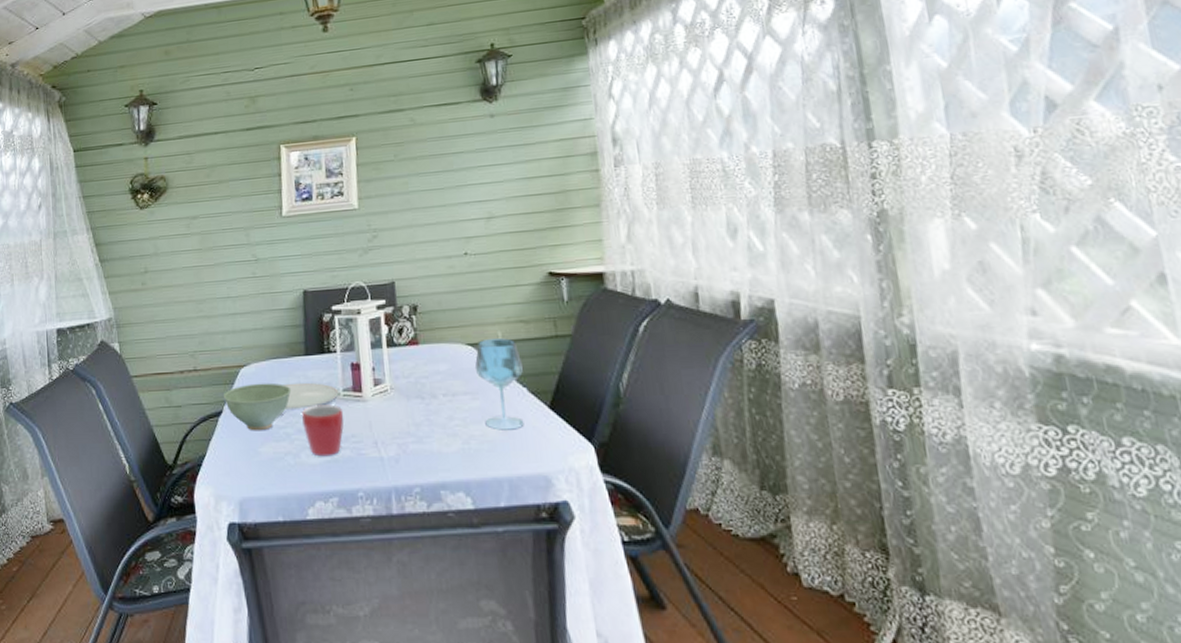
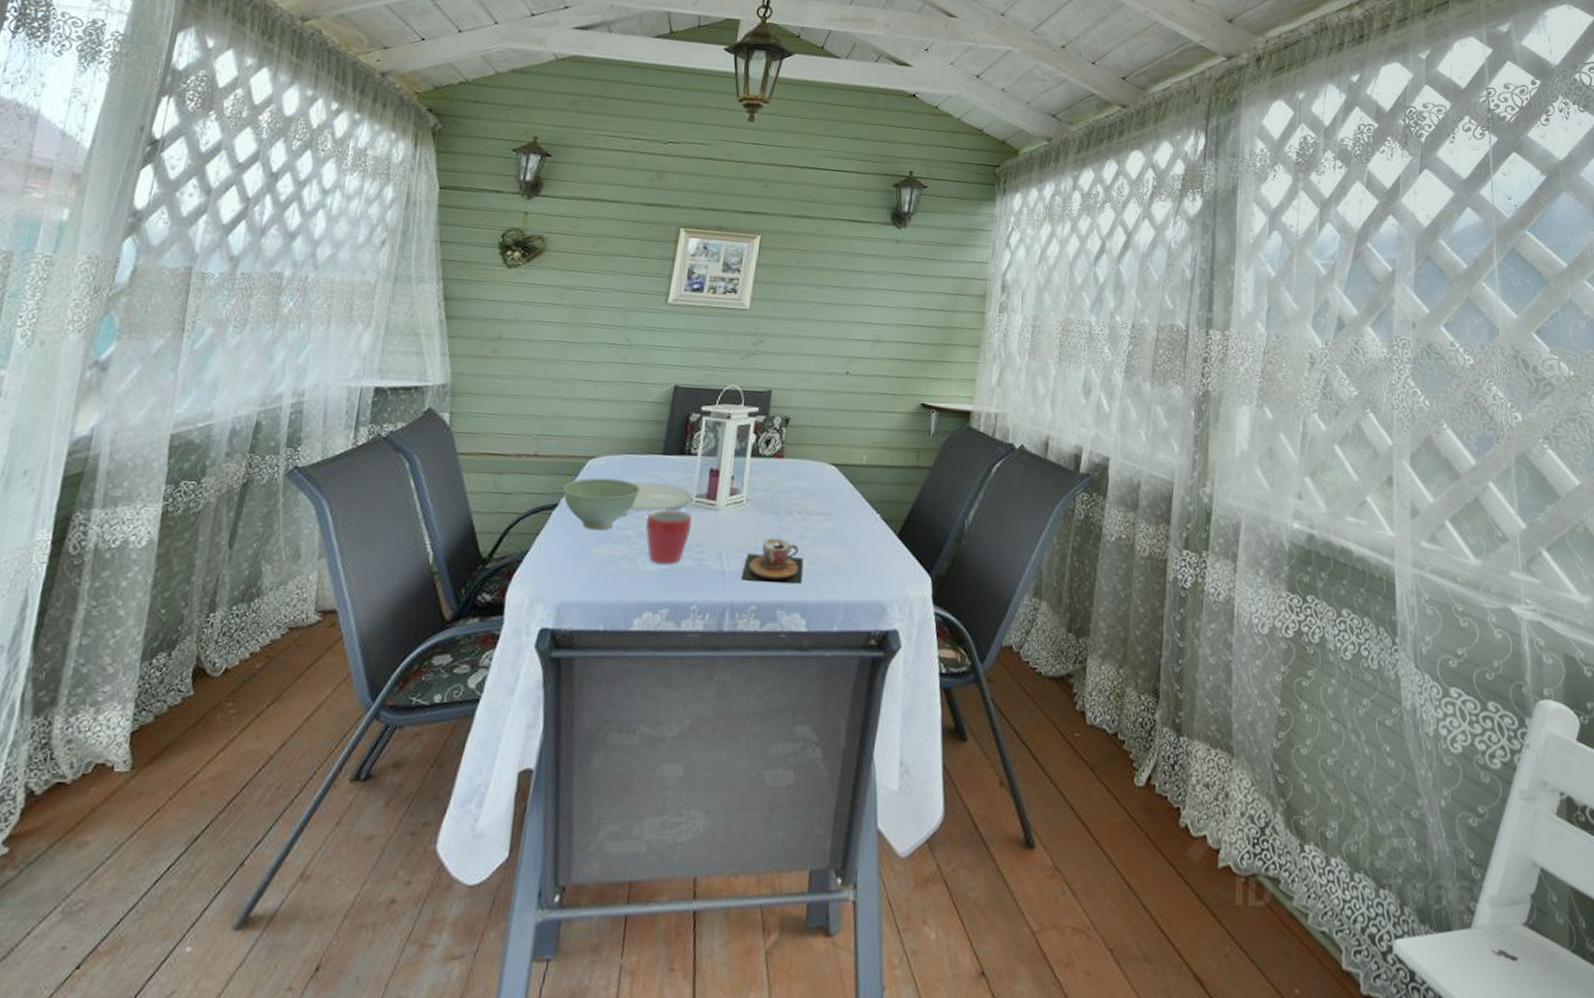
teacup: none [400,422,460,465] -> present [741,539,804,585]
wine glass: present [474,338,524,431] -> none [834,461,882,555]

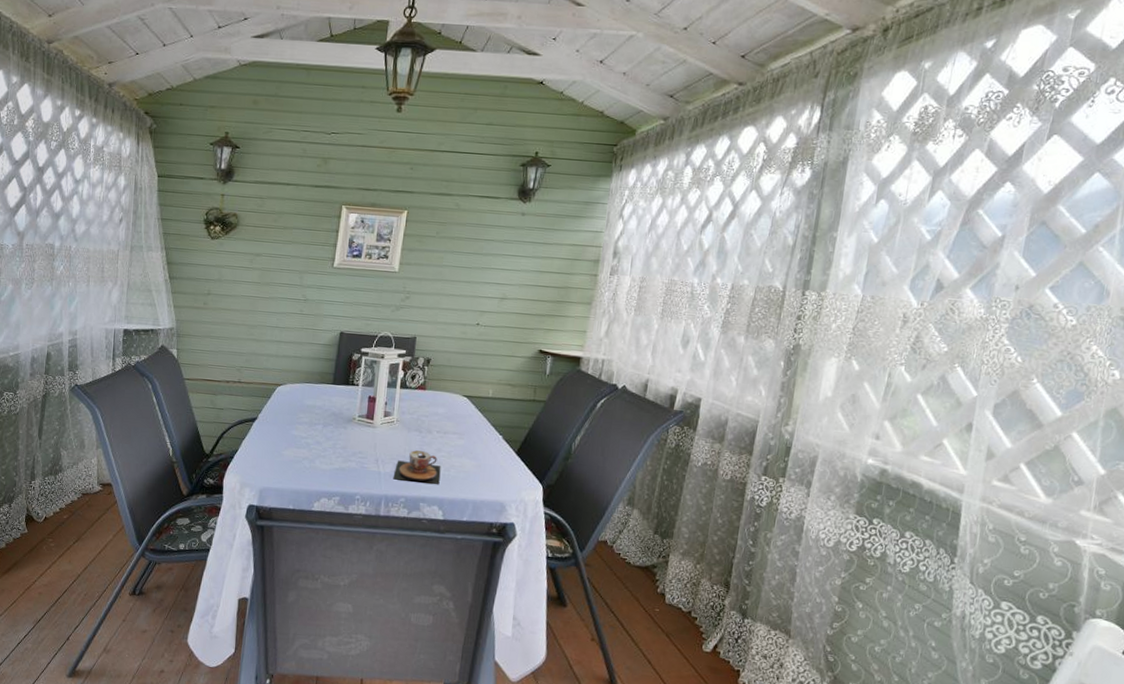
bowl: present [562,478,641,531] -> none [259,400,317,438]
plate: present [629,482,692,511] -> none [309,404,355,426]
mug: present [645,509,693,565] -> none [321,424,356,466]

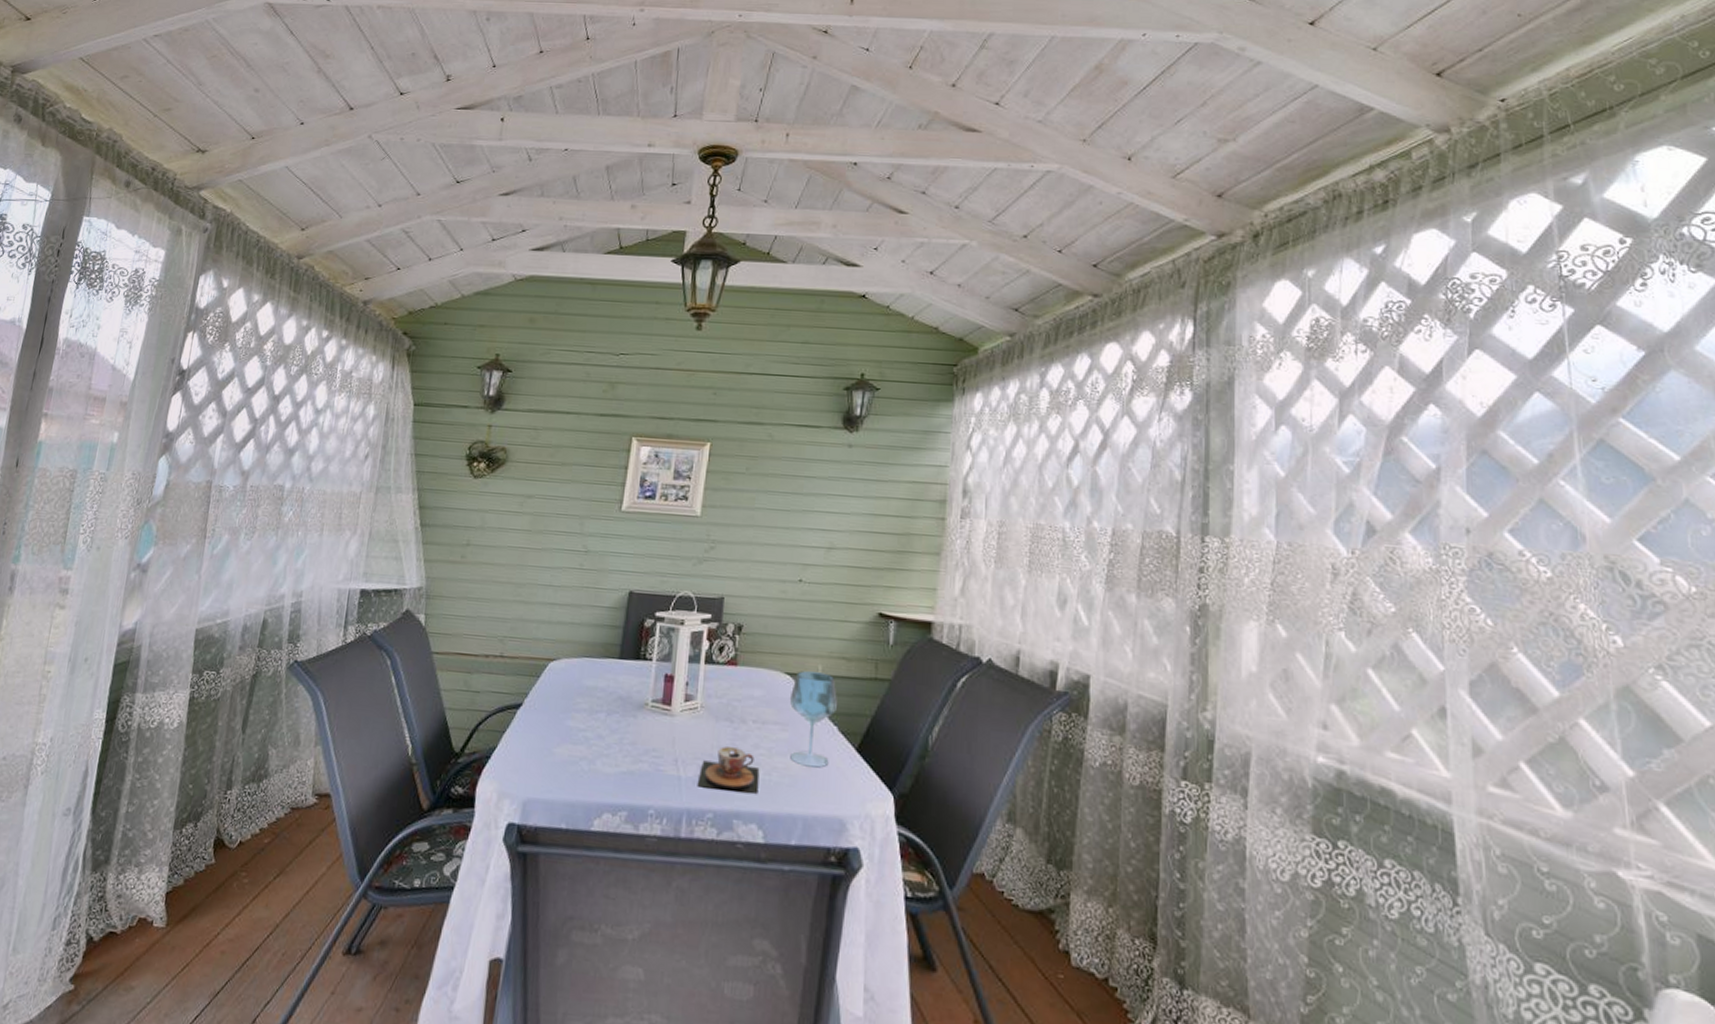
wine glass: none [465,394,504,466] -> present [789,671,838,768]

